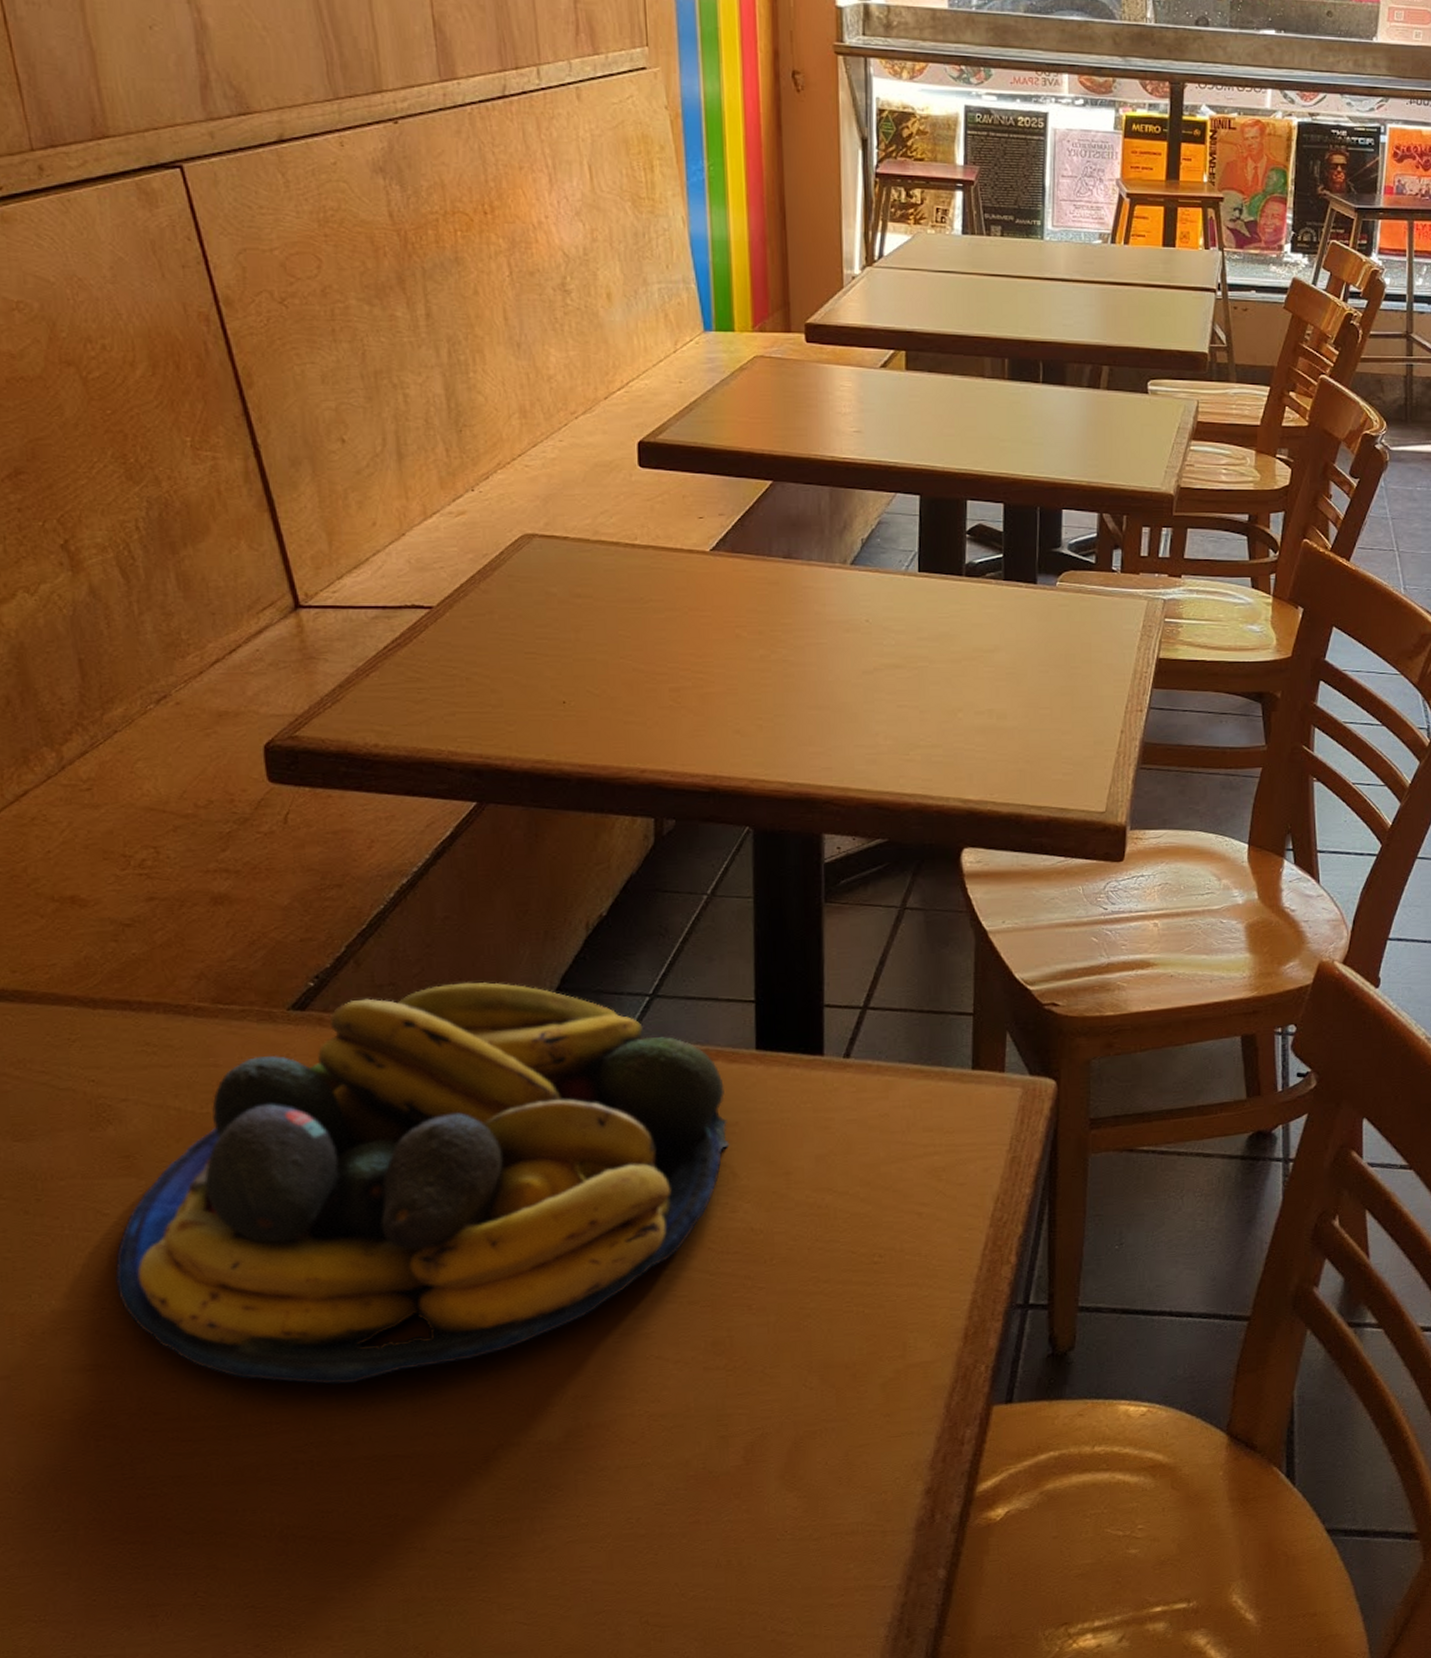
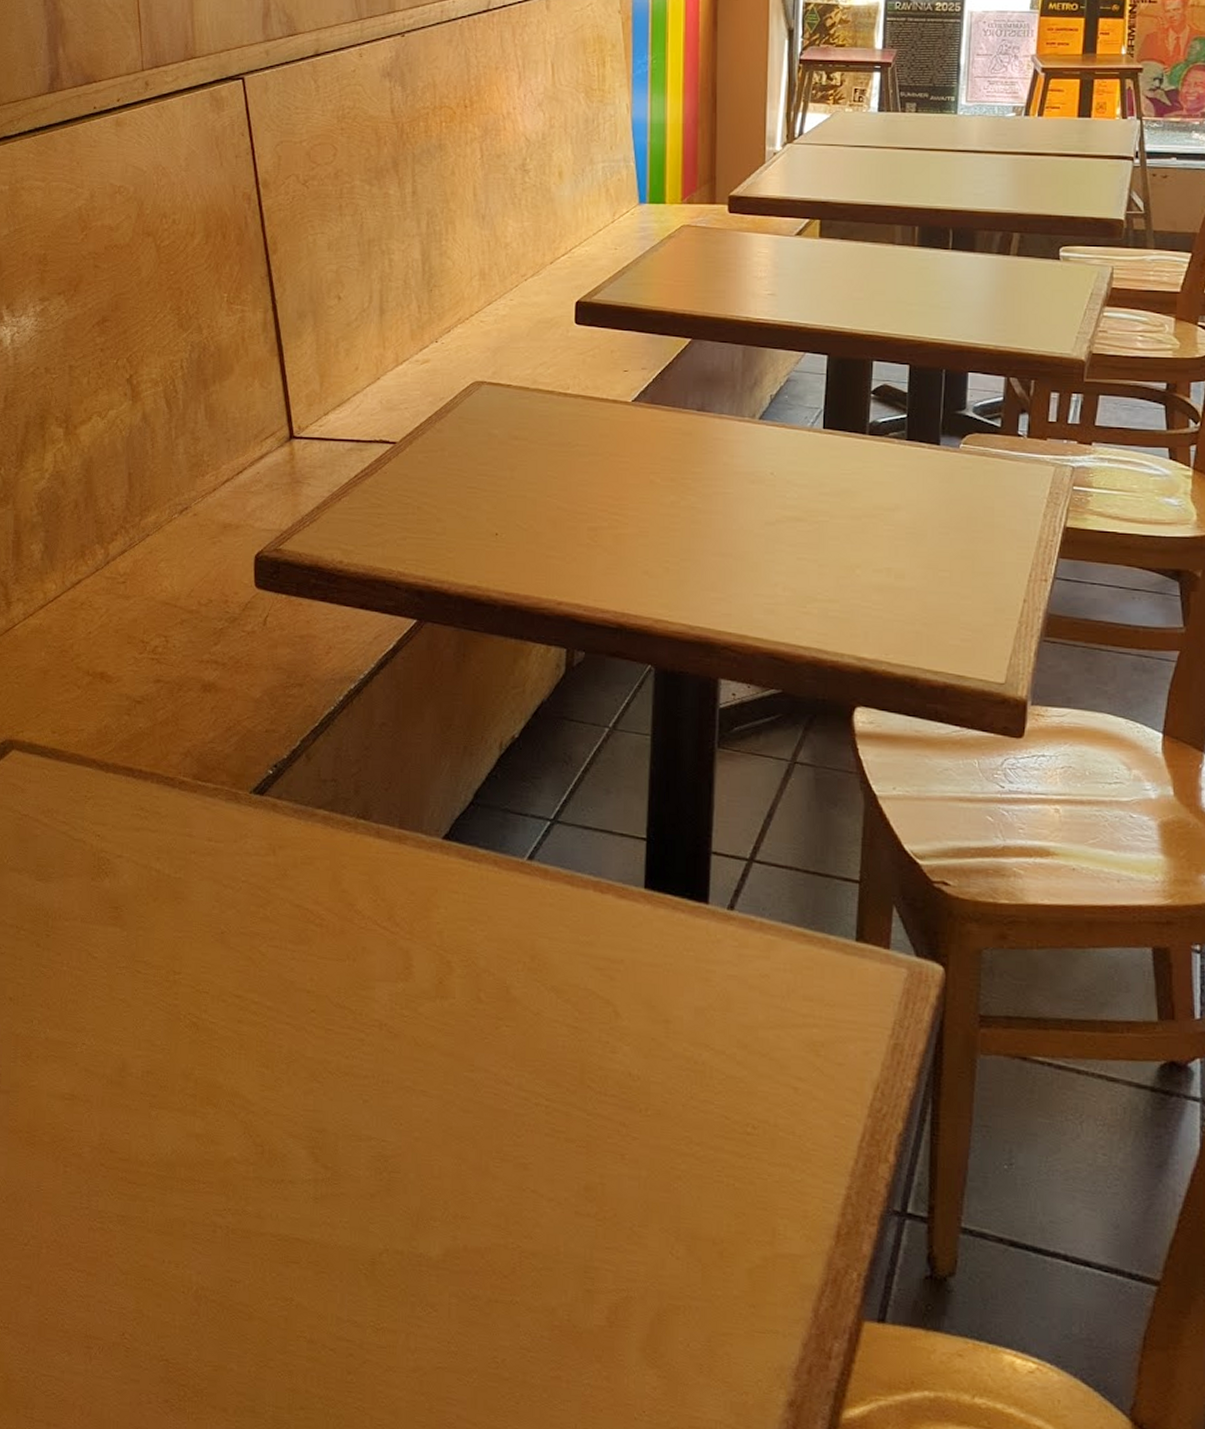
fruit bowl: present [115,982,730,1384] -> none [95,786,614,1158]

